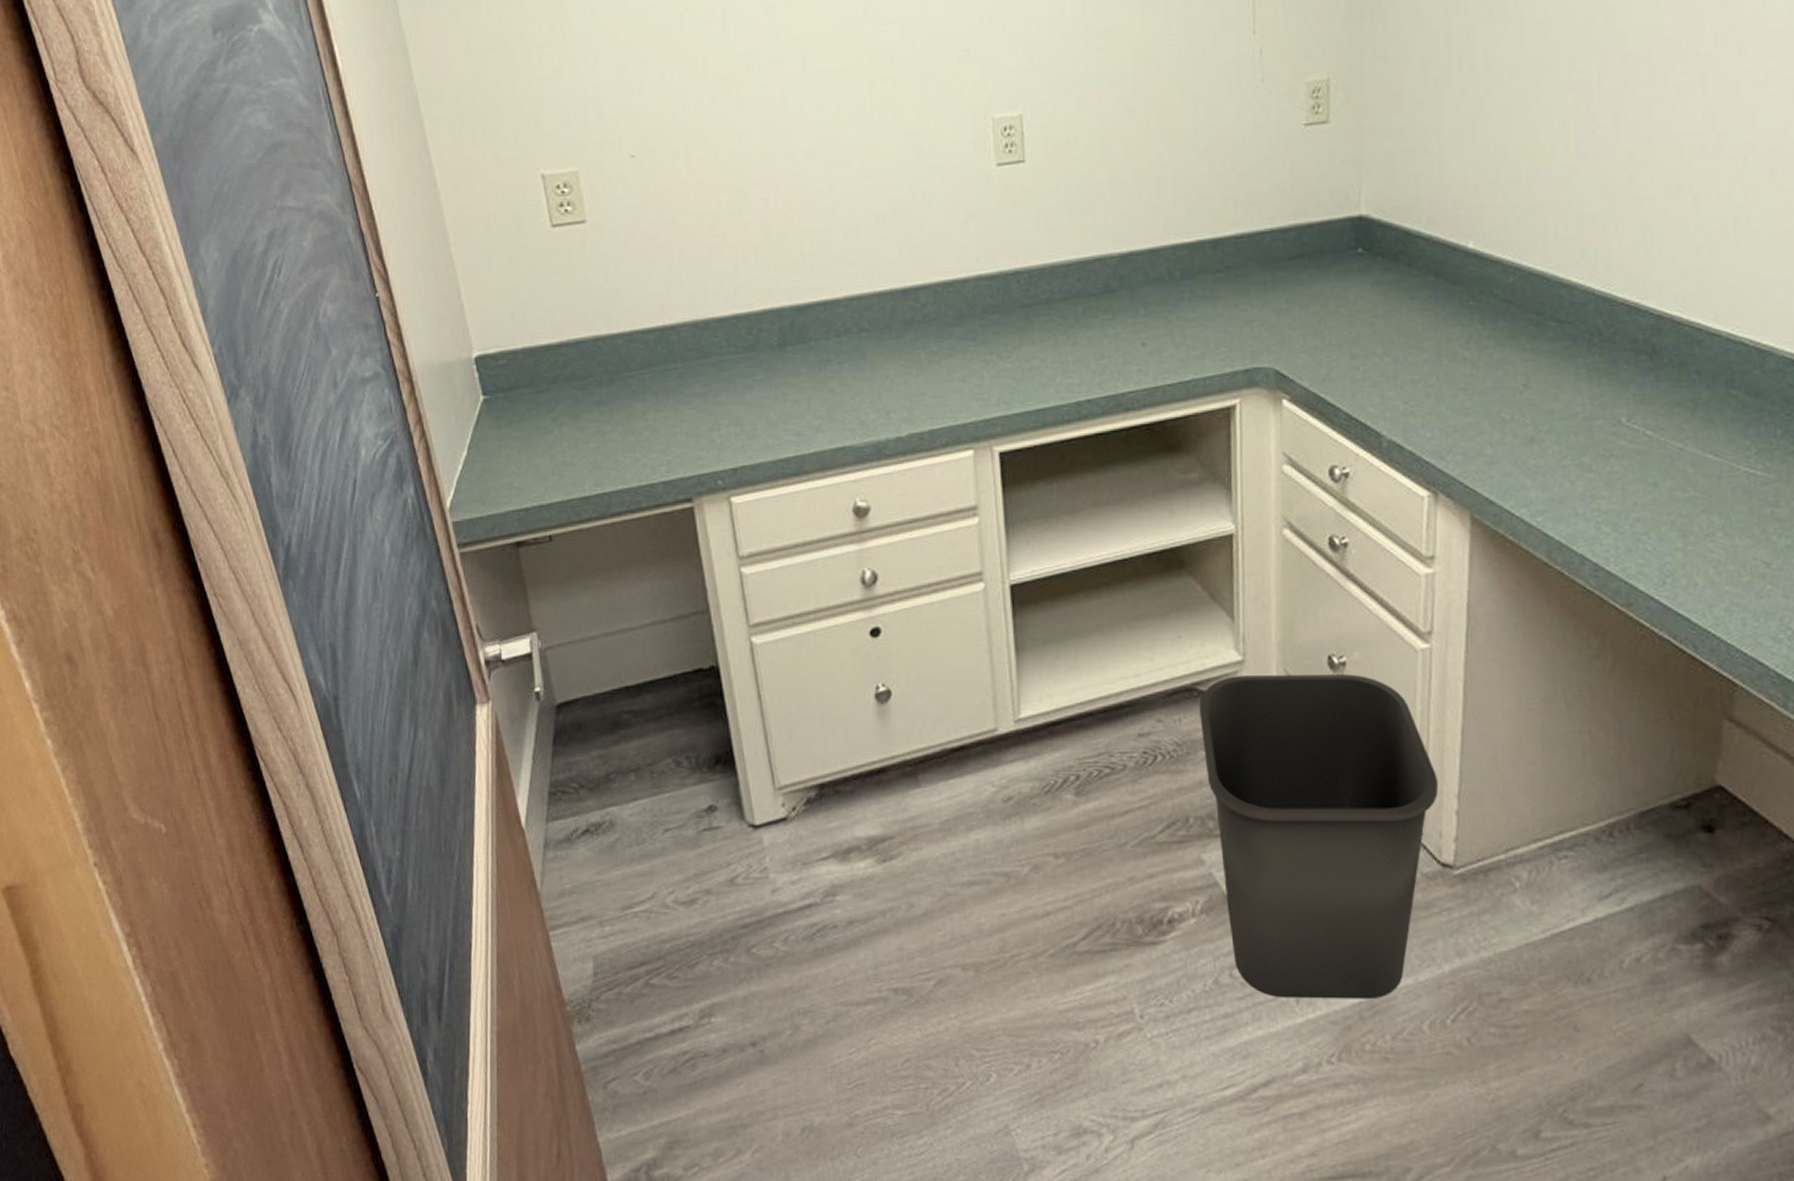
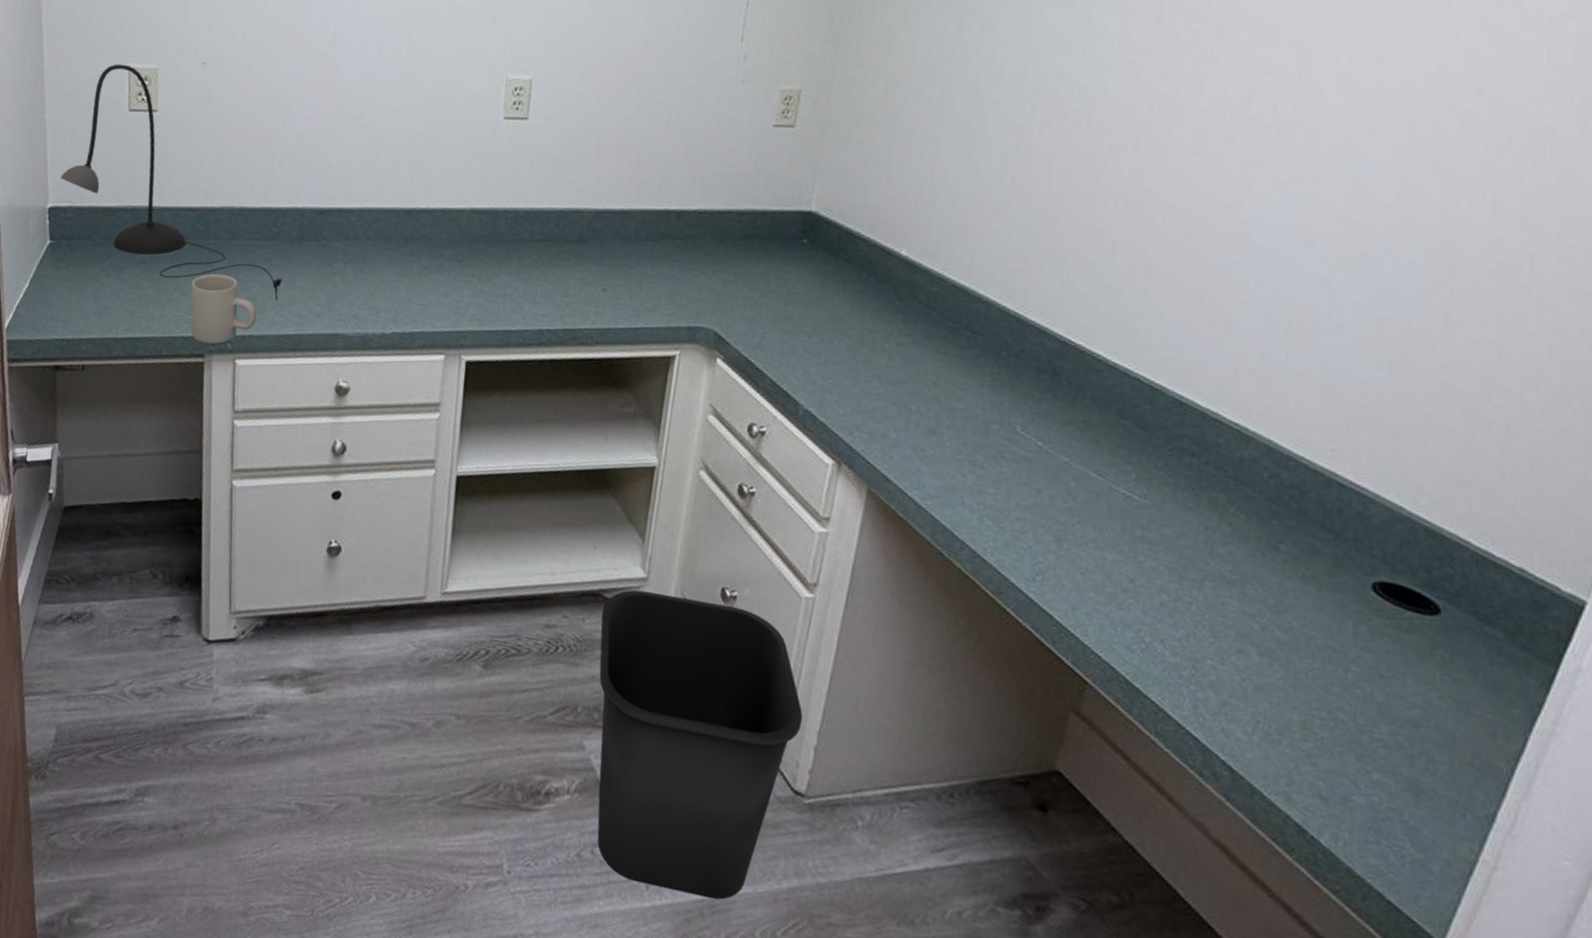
desk lamp: none [482,172,770,421] -> present [60,64,282,301]
mug: none [663,401,746,485] -> present [191,274,257,344]

